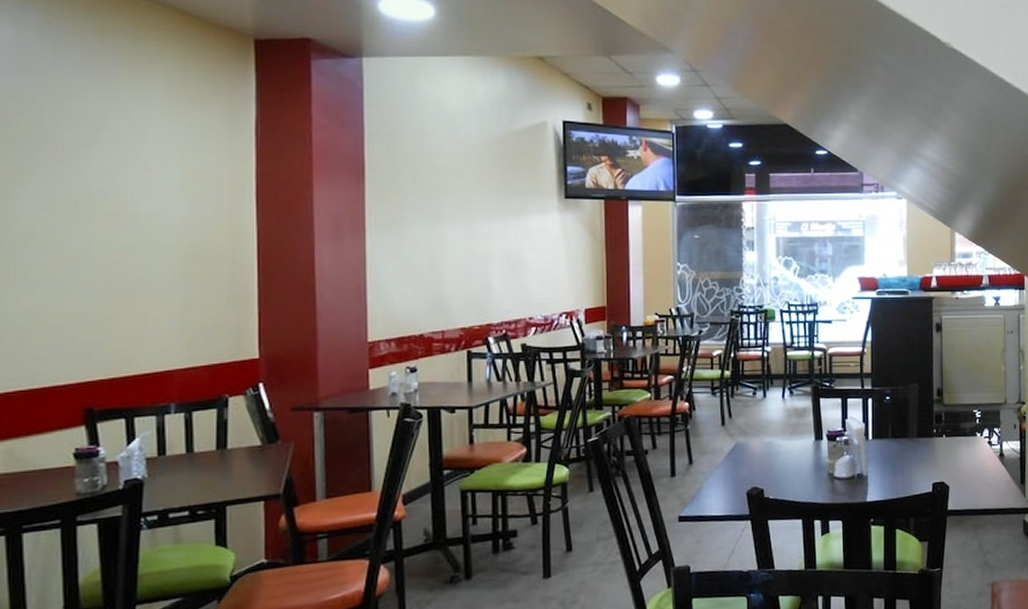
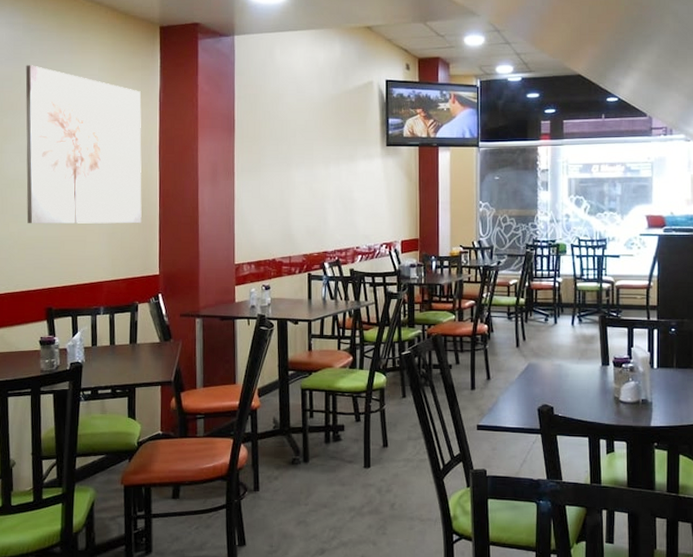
wall art: none [44,79,232,295] -> present [25,65,142,224]

